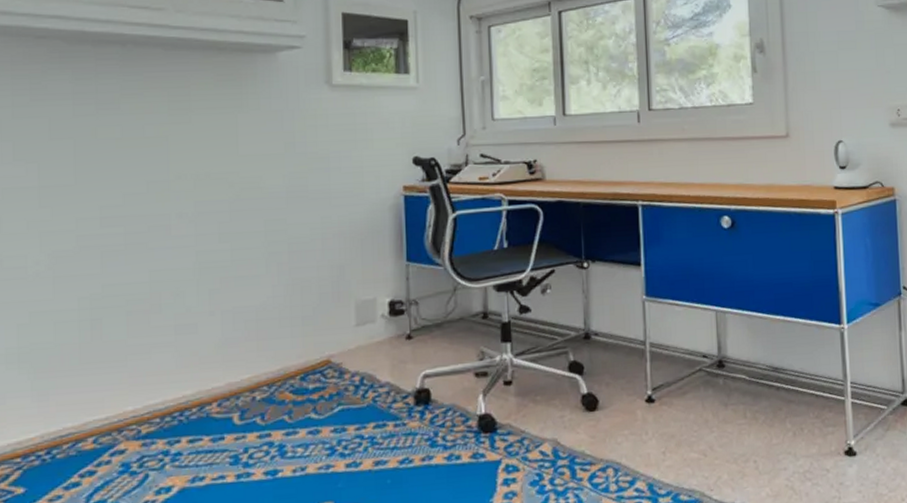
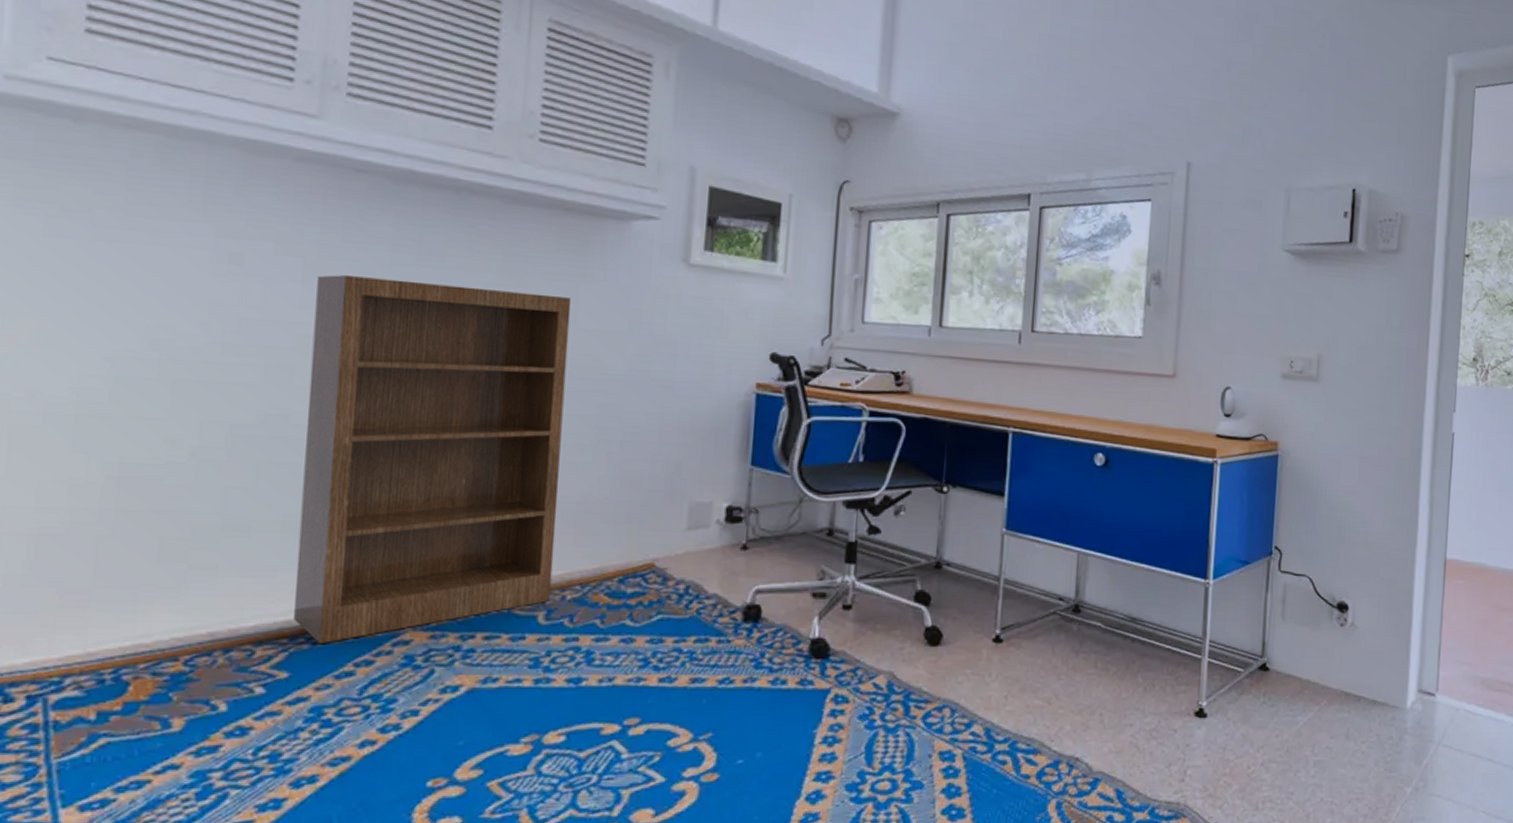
bookshelf: none [14,127,242,461] -> present [294,275,572,645]

